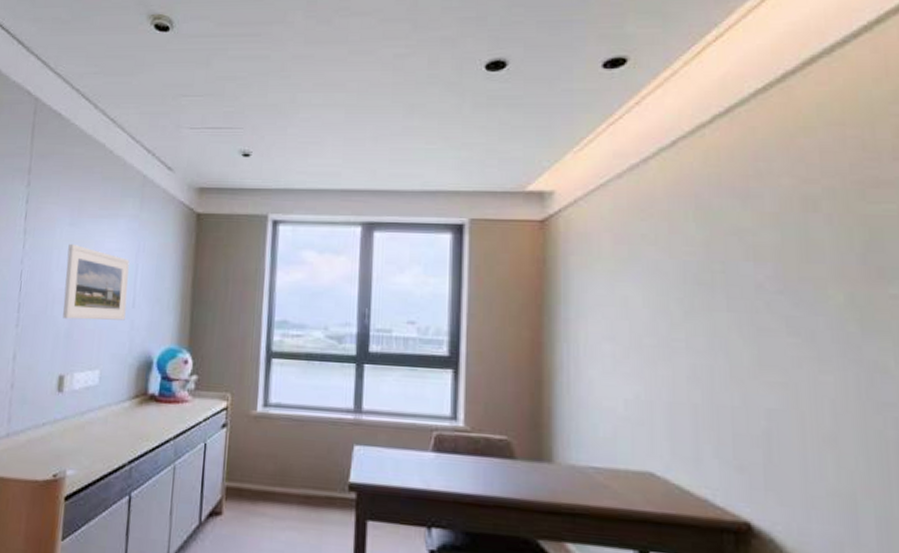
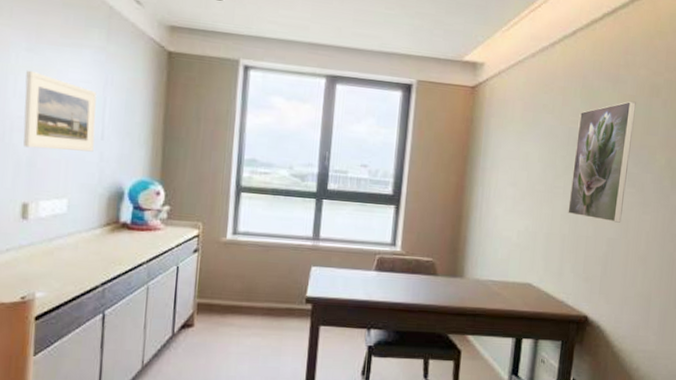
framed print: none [696,220,785,387] -> present [568,101,637,223]

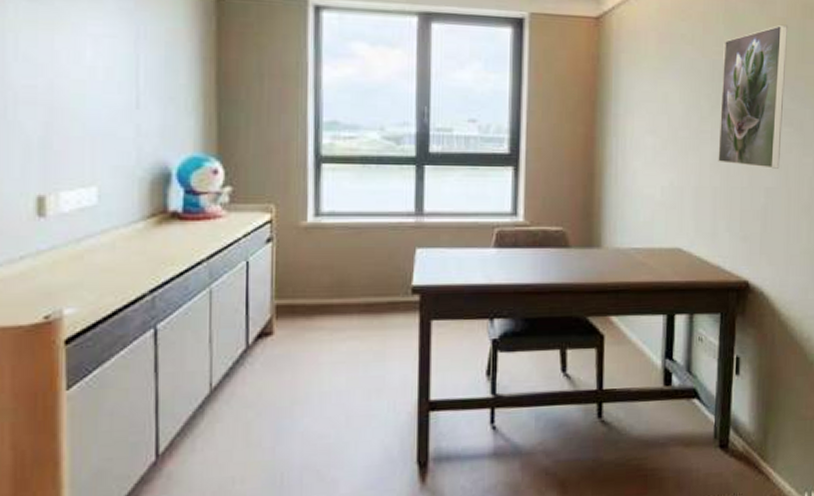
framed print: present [23,70,97,152] -> none [30,25,128,125]

